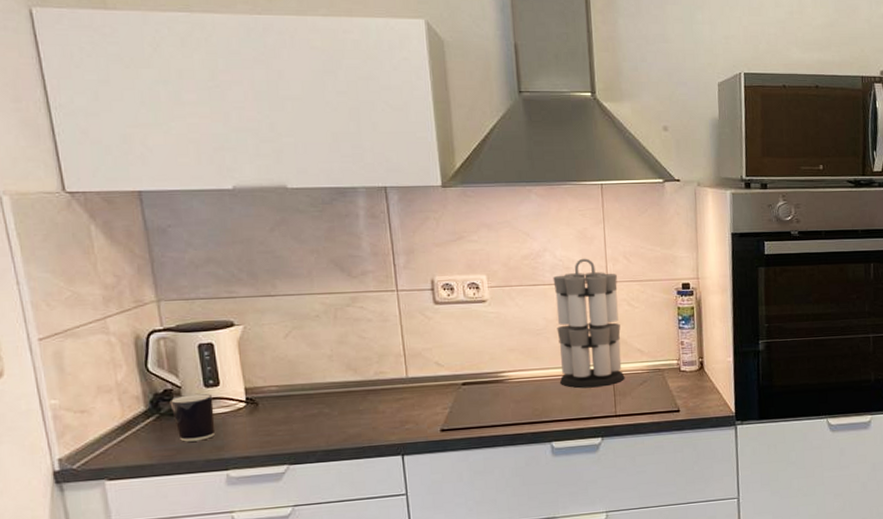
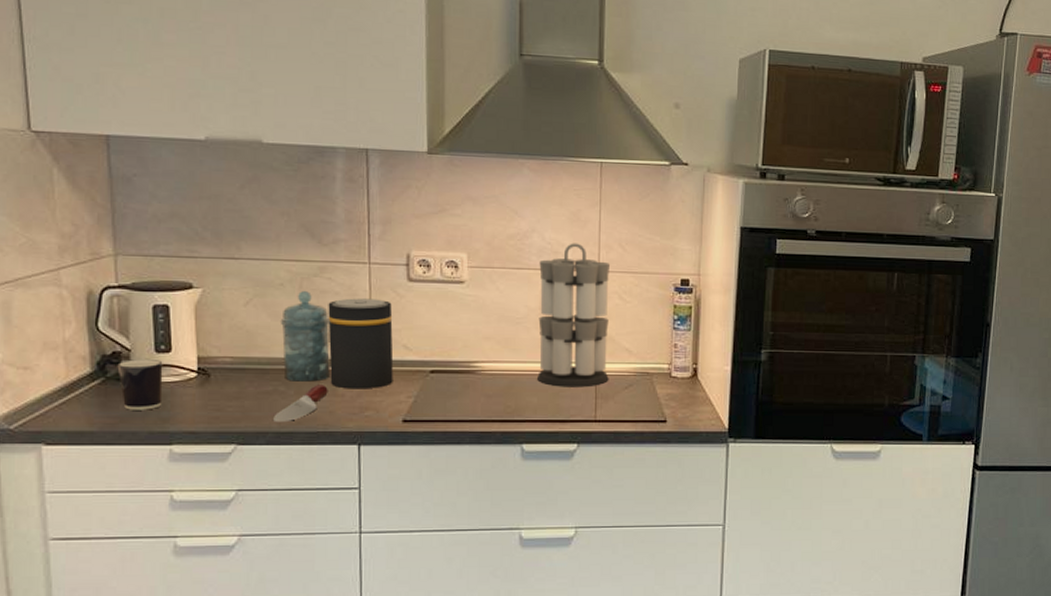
canister: none [319,319,370,403] -> present [280,290,331,382]
kitchen knife: none [321,404,370,442] -> present [273,385,328,423]
cylinder: none [362,322,429,406] -> present [328,298,394,389]

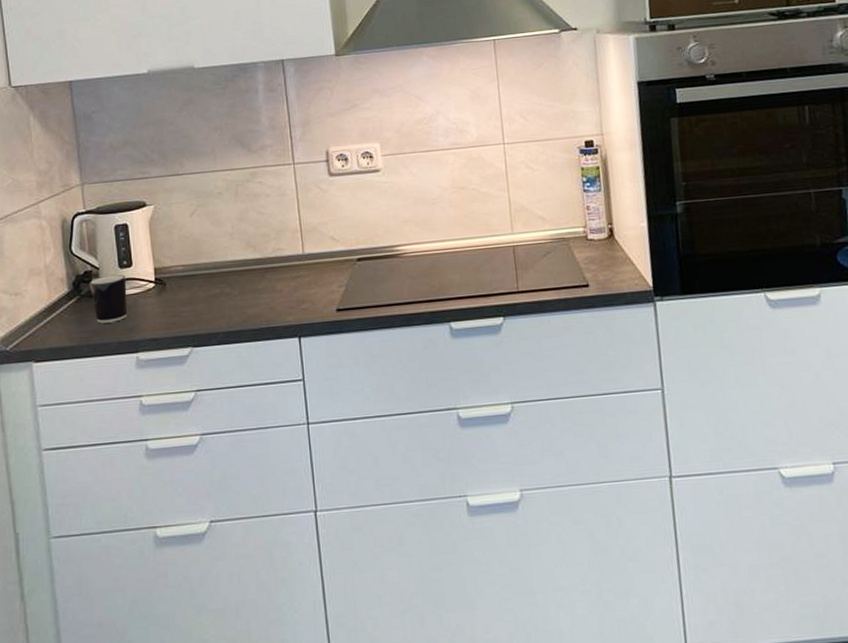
kitchen knife: present [273,385,328,423] -> none [222,282,268,323]
canister: present [280,290,331,382] -> none [221,196,268,283]
cylinder: present [328,298,394,389] -> none [261,196,325,285]
spice rack: present [537,243,610,388] -> none [447,119,527,262]

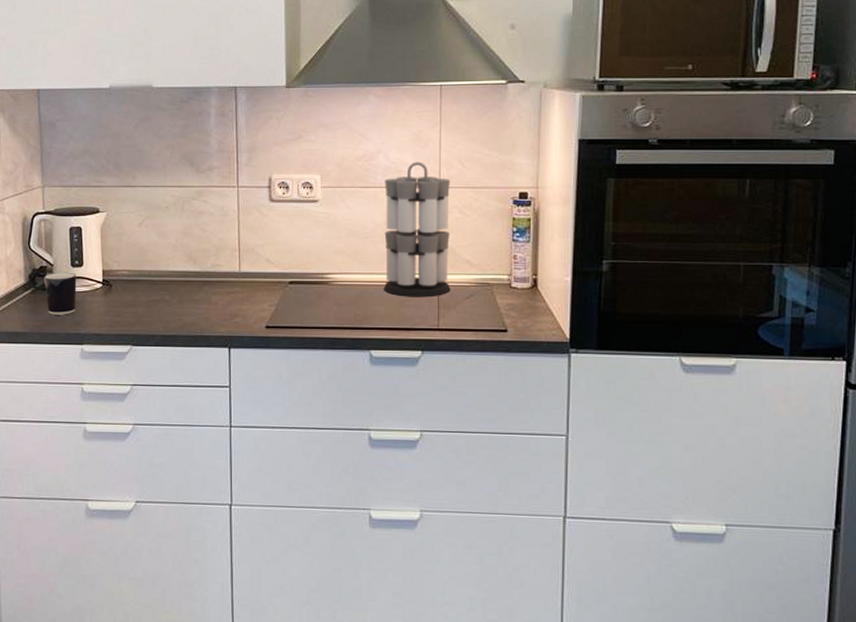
spice rack: none [447,119,527,262] -> present [384,161,451,298]

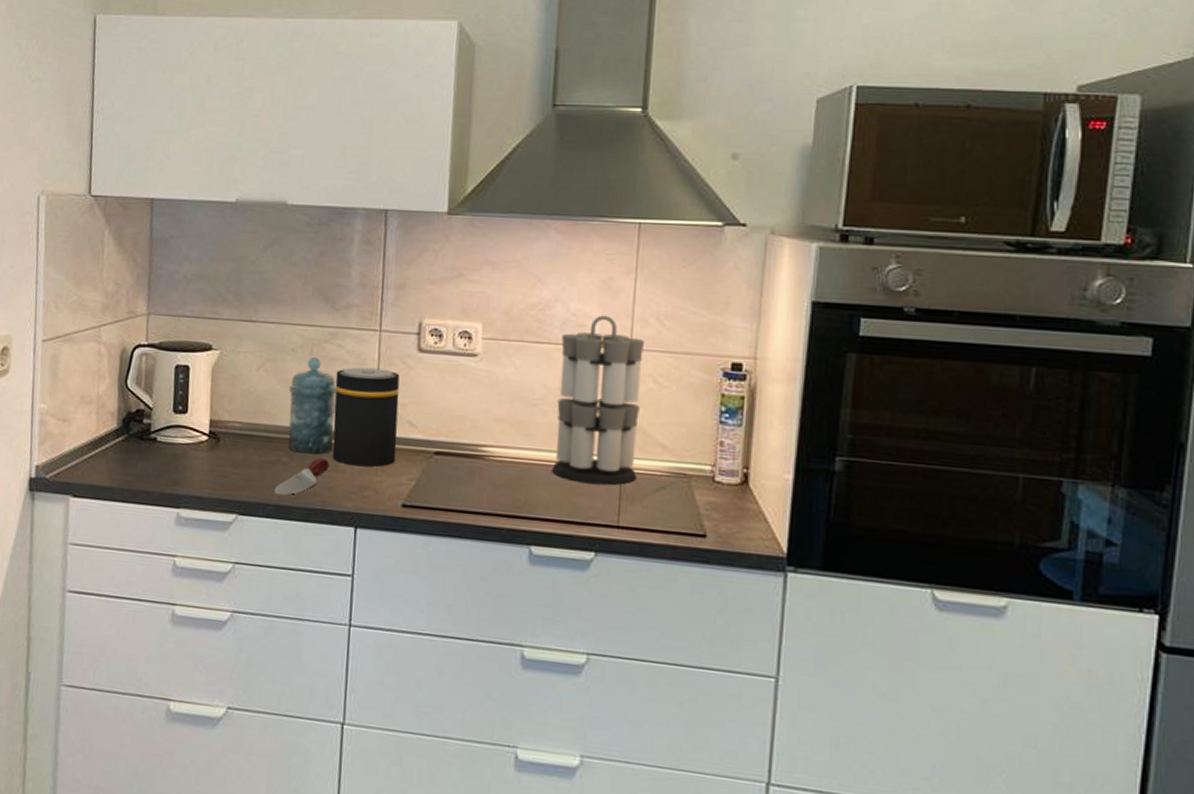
mug: present [43,273,77,315] -> none [139,418,179,471]
kitchen knife: none [161,294,204,327] -> present [274,458,330,496]
canister: none [166,212,206,292] -> present [288,356,337,454]
cylinder: none [204,218,258,298] -> present [332,367,400,467]

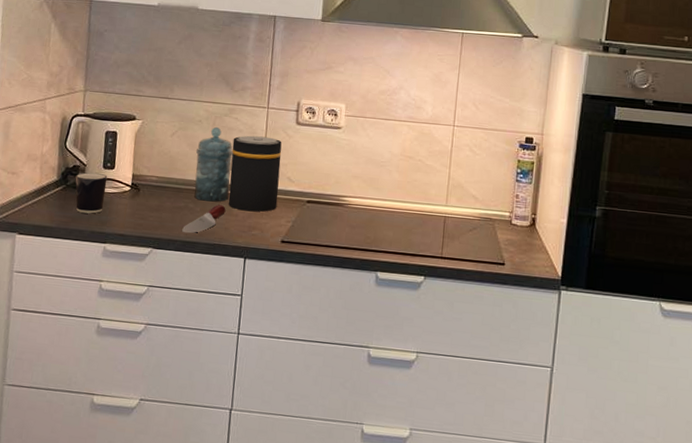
mug: none [139,418,179,471] -> present [75,172,108,214]
spice rack: present [552,315,644,486] -> none [394,100,464,227]

